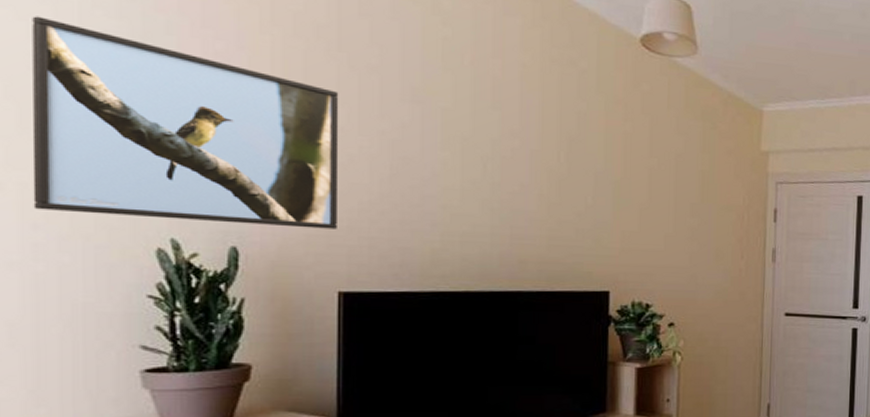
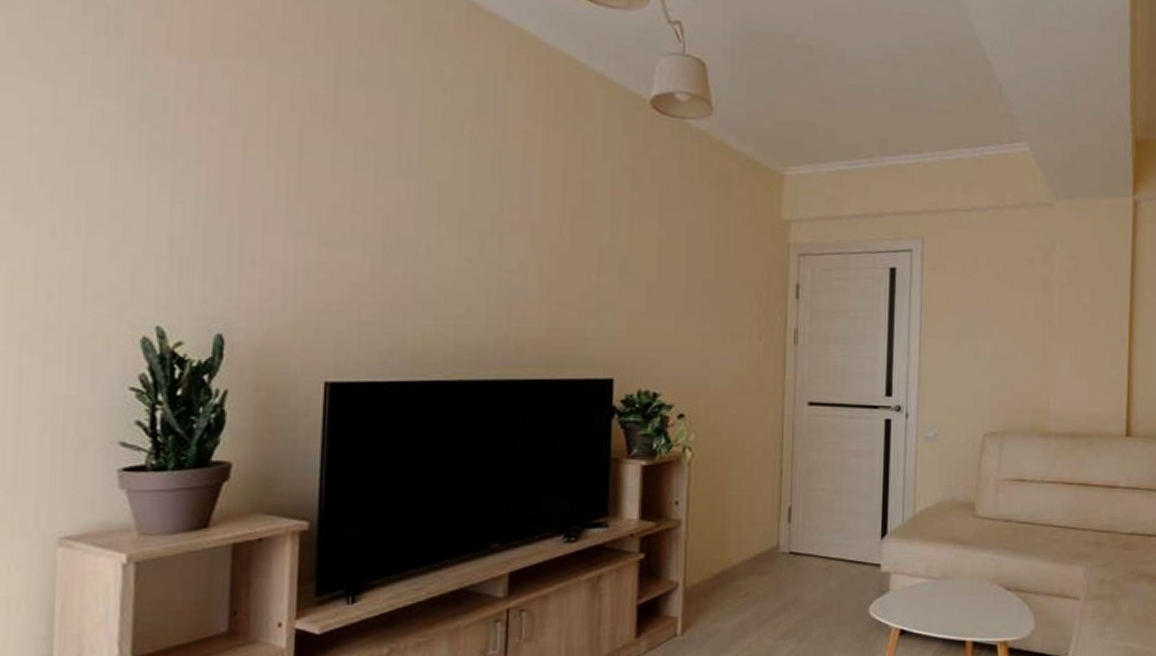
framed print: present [32,16,339,229] -> none [22,97,334,314]

